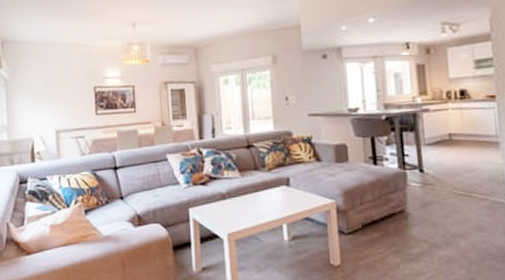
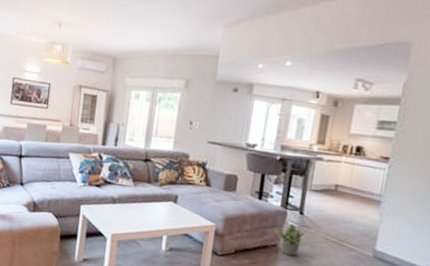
potted plant: none [398,184,431,219] -> present [275,224,306,257]

